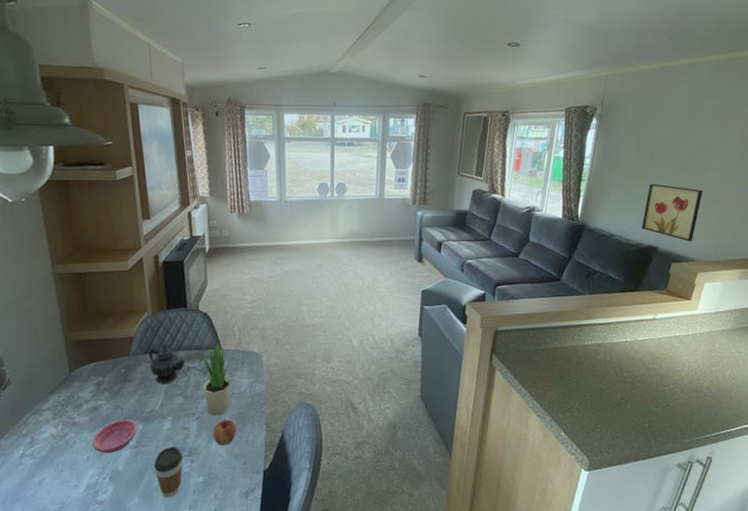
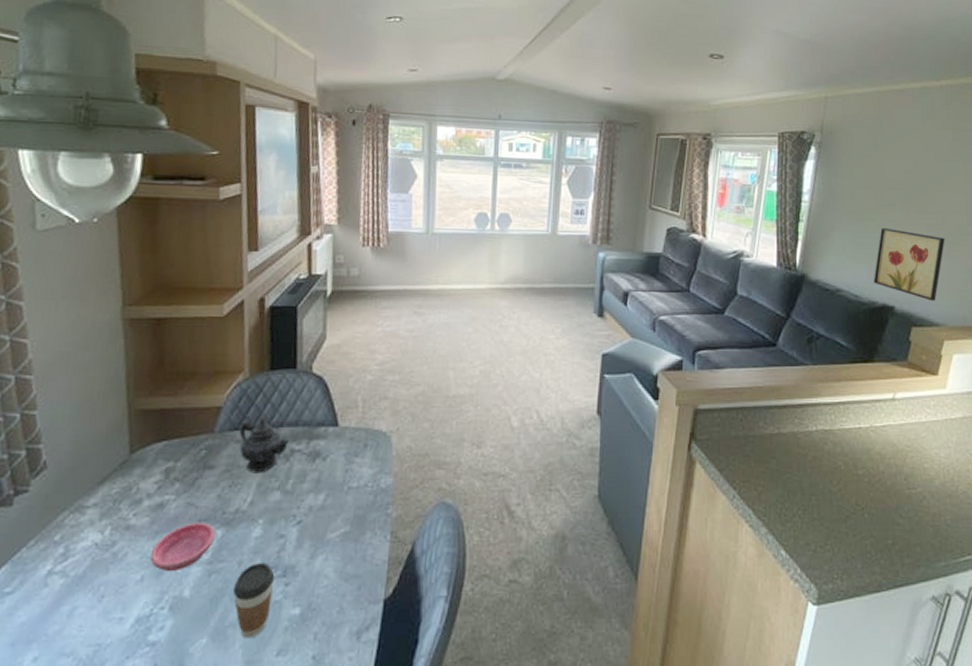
potted plant: present [201,343,231,415] -> none [310,417,350,519]
apple: present [213,419,236,446] -> none [318,523,351,562]

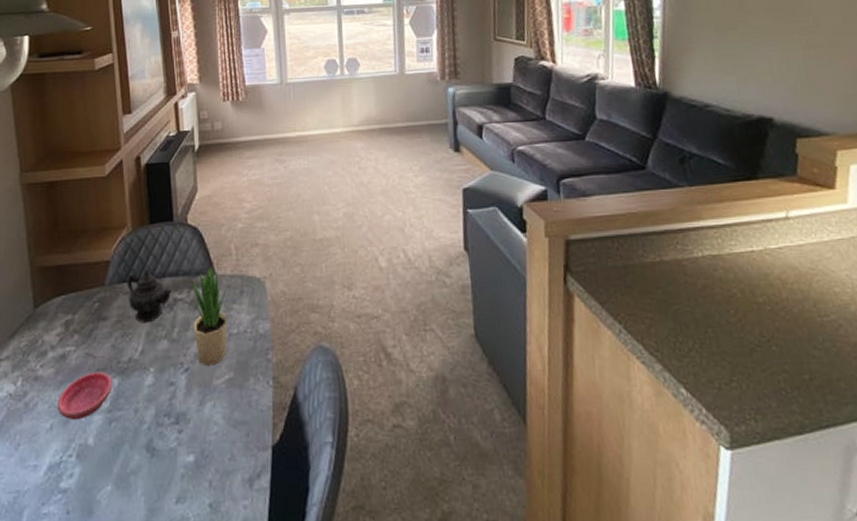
coffee cup: present [233,563,275,639] -> none [132,410,169,486]
potted plant: none [310,417,350,519] -> present [191,266,227,366]
wall art: present [873,227,945,301] -> none [744,35,821,109]

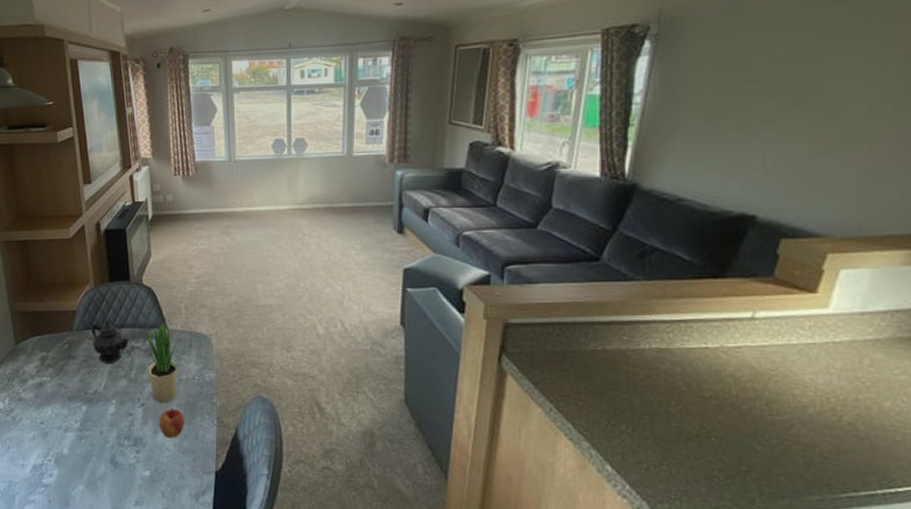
saucer: present [57,372,113,421] -> none [37,399,82,435]
apple: none [206,370,235,409] -> present [159,407,184,438]

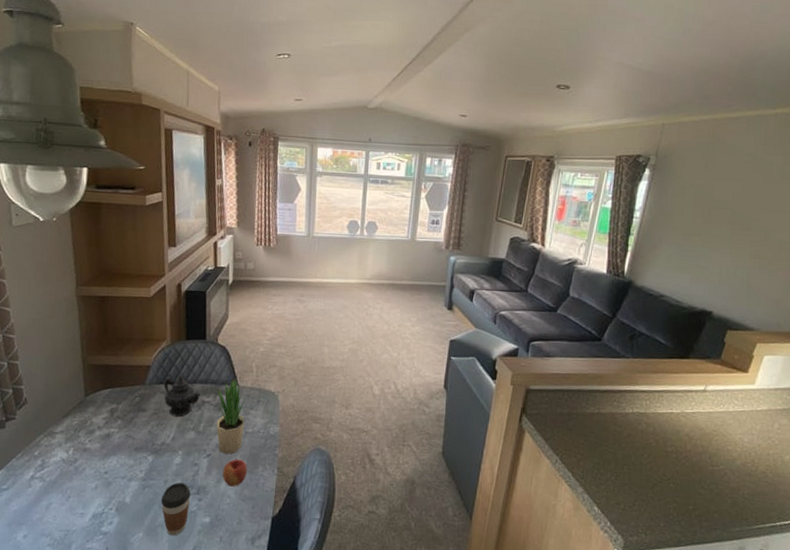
coffee cup: none [99,433,128,490] -> present [161,482,191,536]

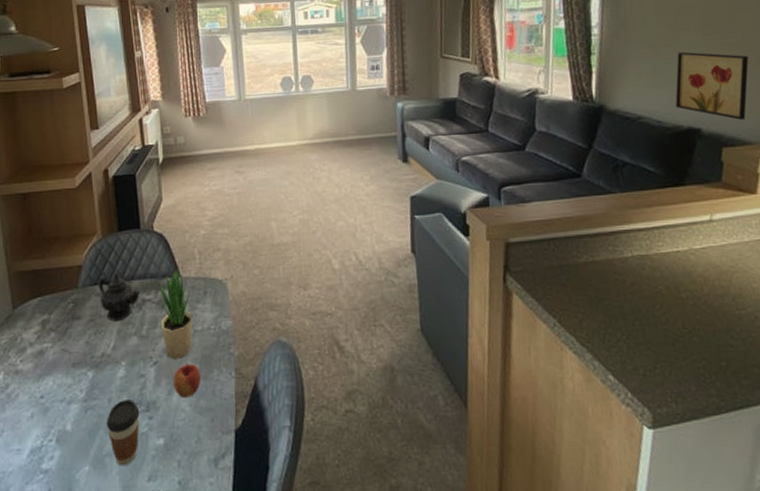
wall art: none [694,242,766,308] -> present [675,51,749,120]

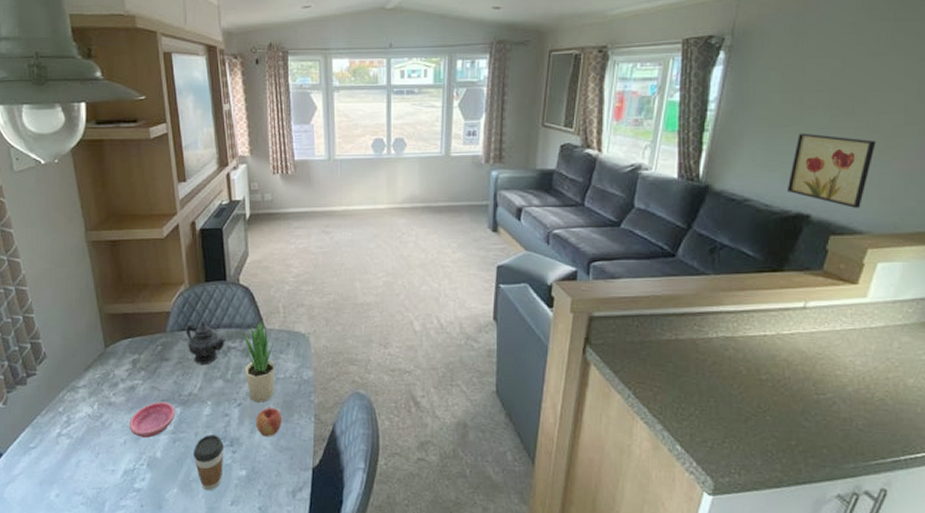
saucer: none [37,365,88,409] -> present [129,402,176,438]

